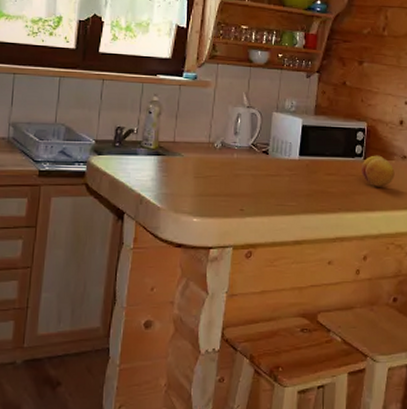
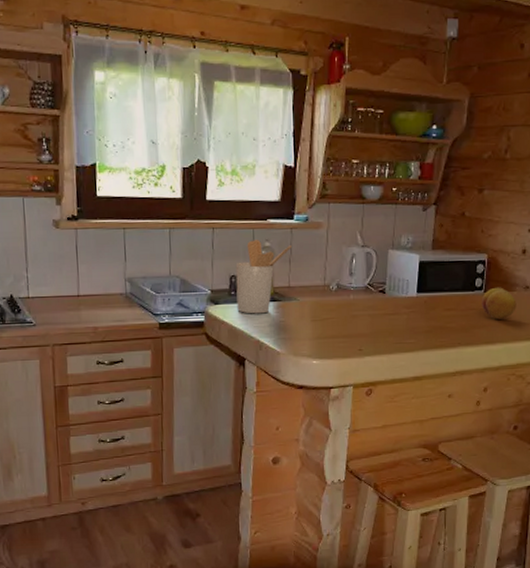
utensil holder: none [120,94,179,167] -> present [235,240,292,314]

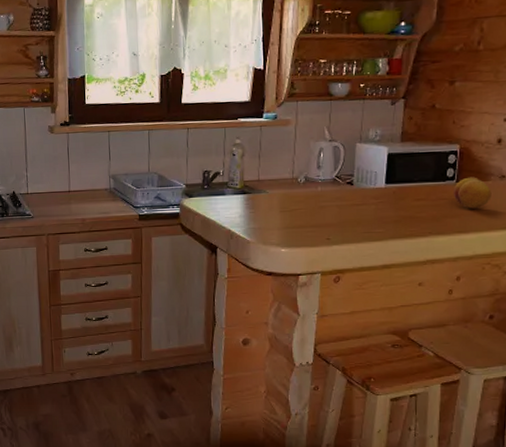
utensil holder: present [235,240,292,314] -> none [208,137,261,206]

